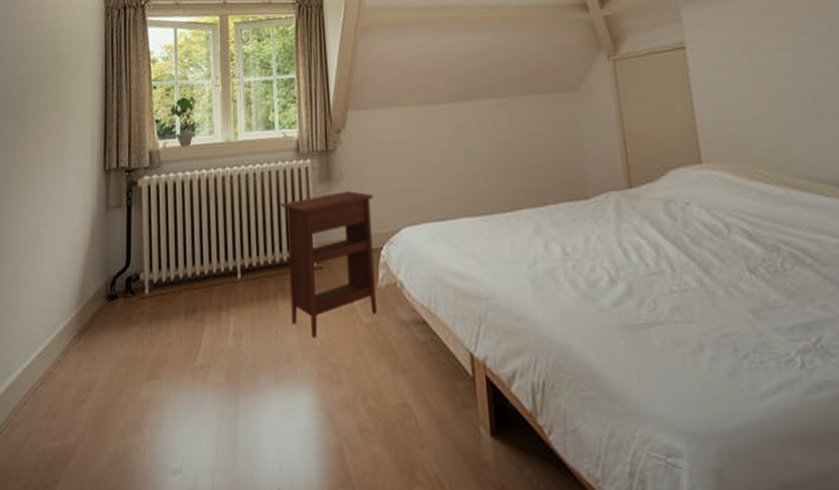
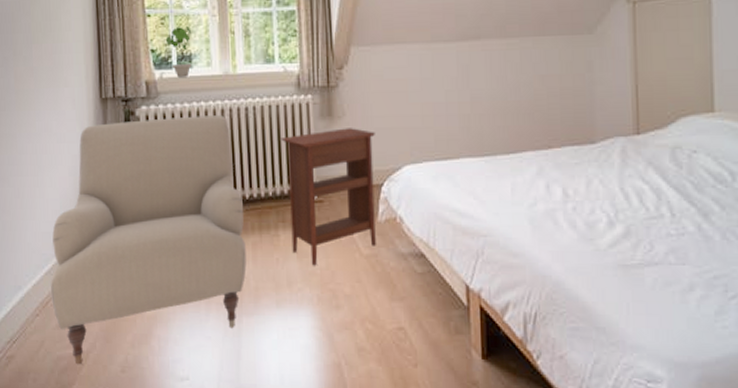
chair: none [40,183,245,460] -> present [50,115,247,365]

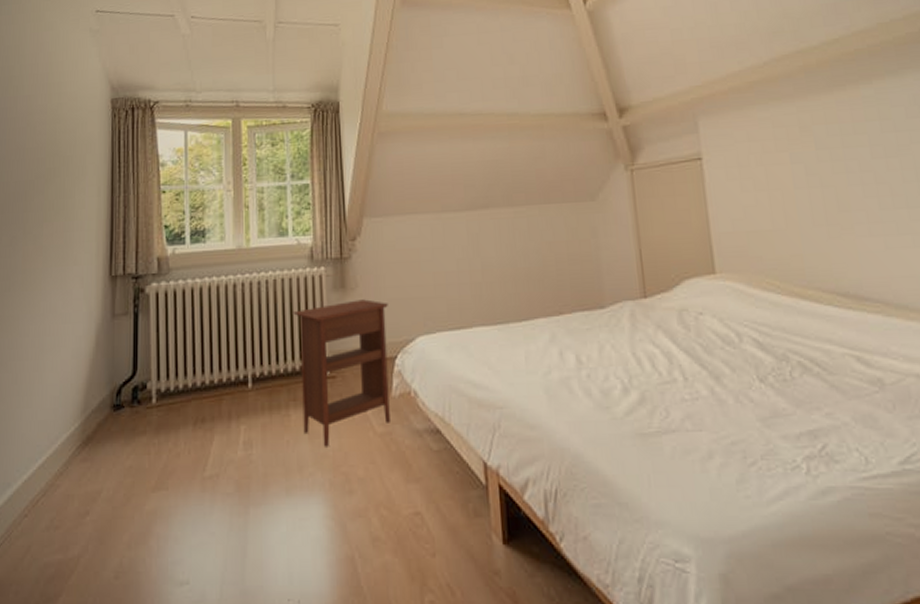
chair: present [50,115,247,365] -> none [42,290,255,573]
potted plant: present [166,26,192,77] -> none [180,202,206,253]

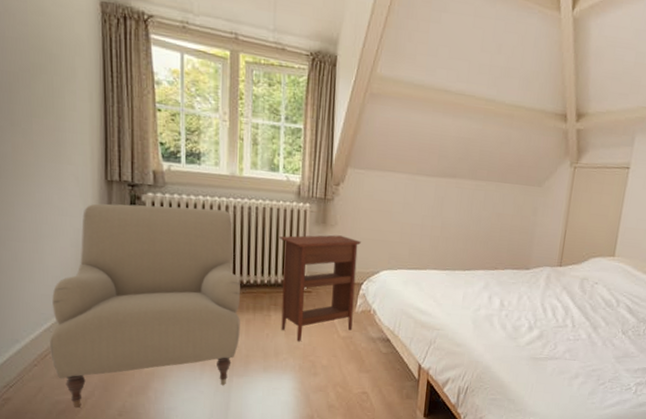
chair: none [42,290,255,573] -> present [49,203,241,409]

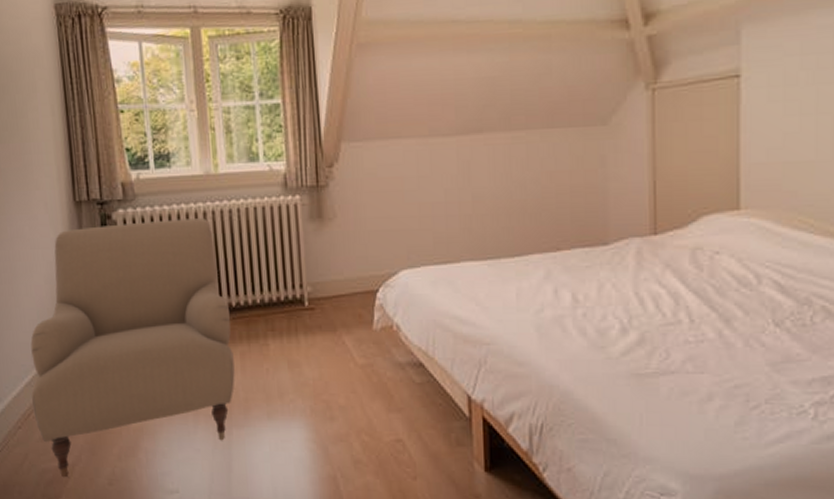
nightstand: present [279,235,361,342] -> none [268,230,372,376]

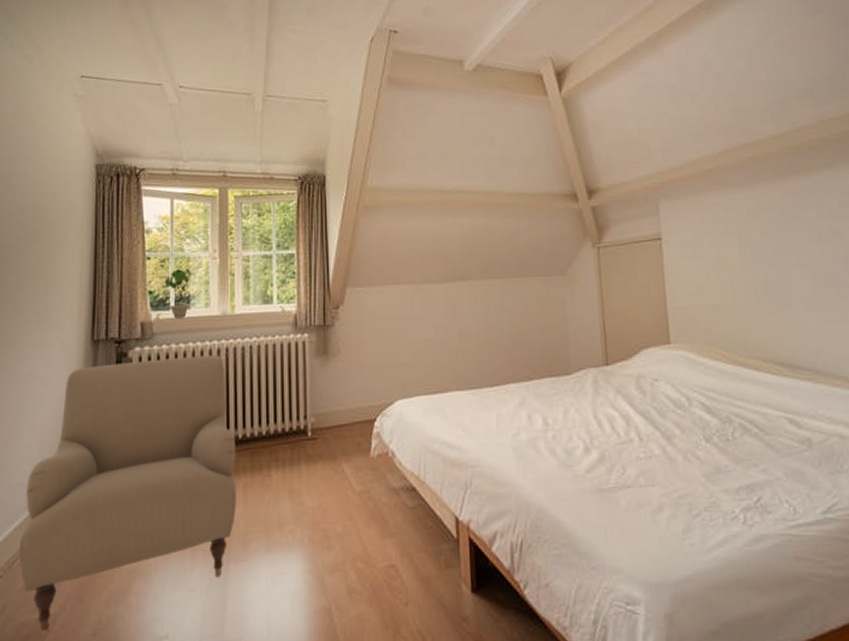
potted plant: none [142,123,170,178] -> present [165,269,191,318]

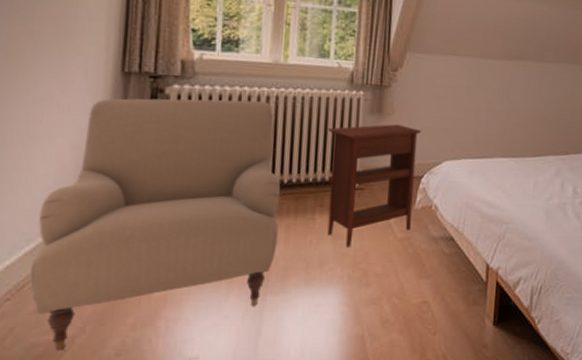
potted plant: present [165,269,191,318] -> none [211,10,242,61]
nightstand: none [276,365,369,505] -> present [327,124,421,247]

